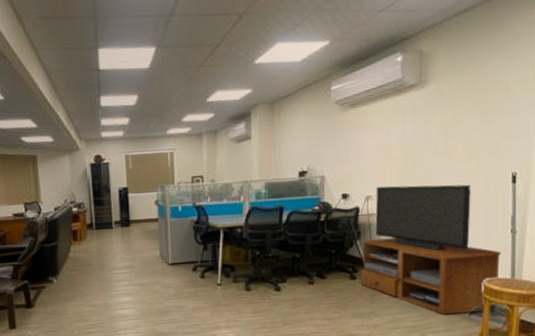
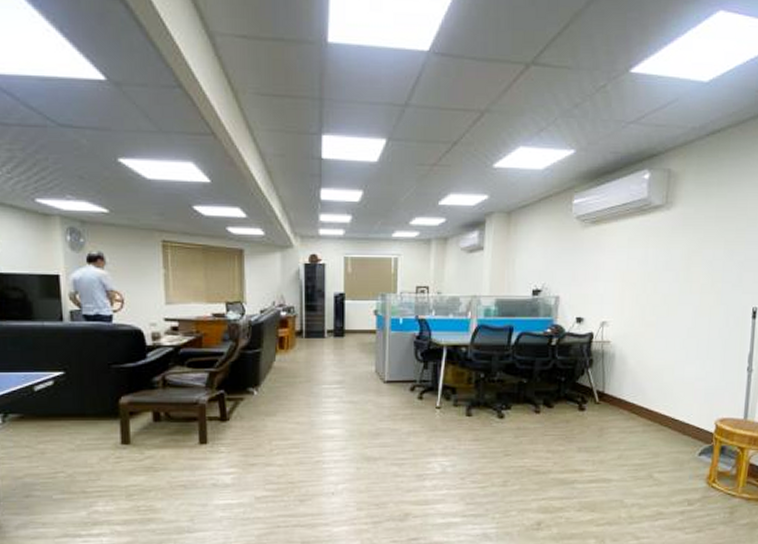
tv stand: present [360,184,501,315] -> none [589,312,735,454]

